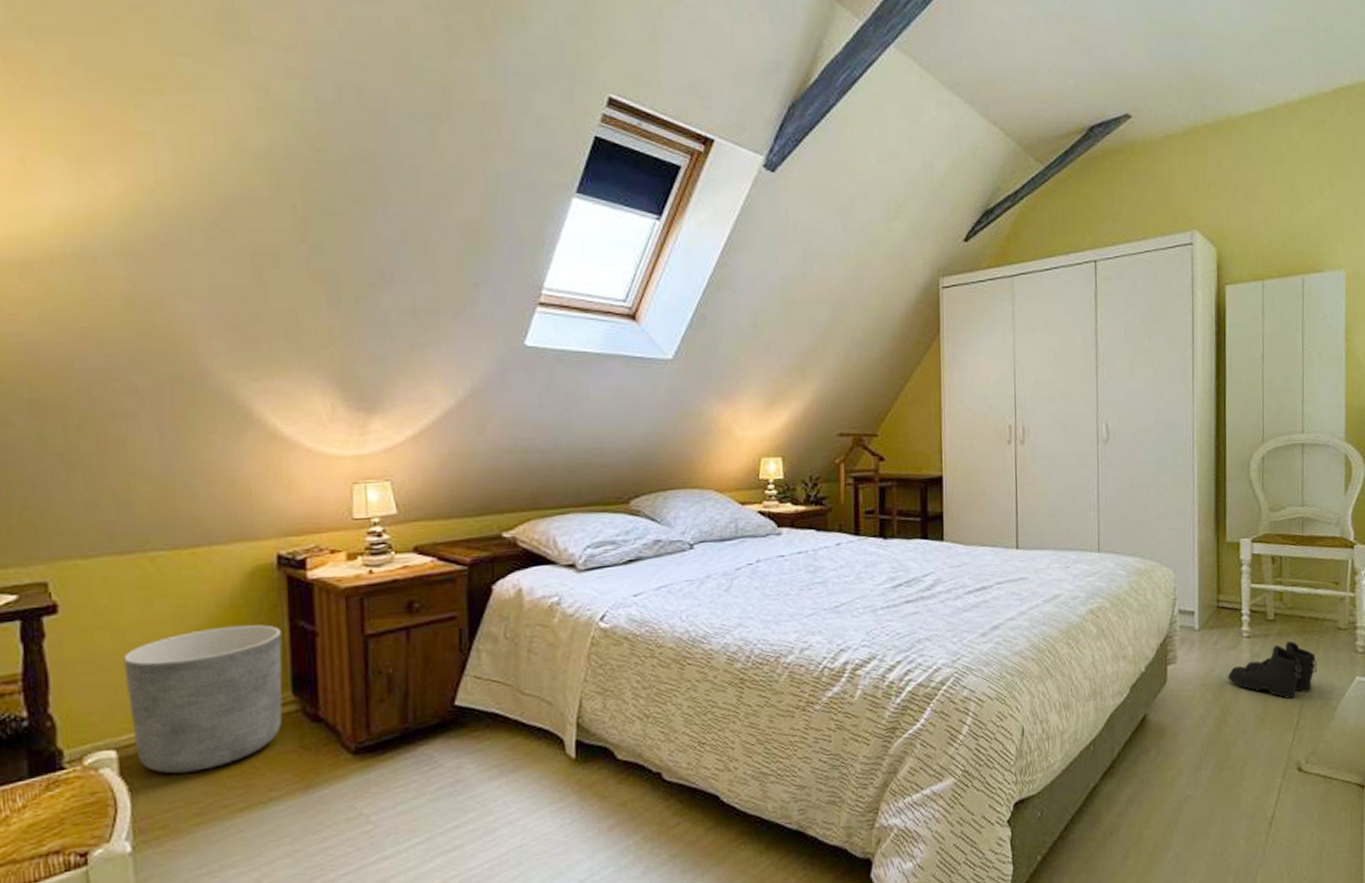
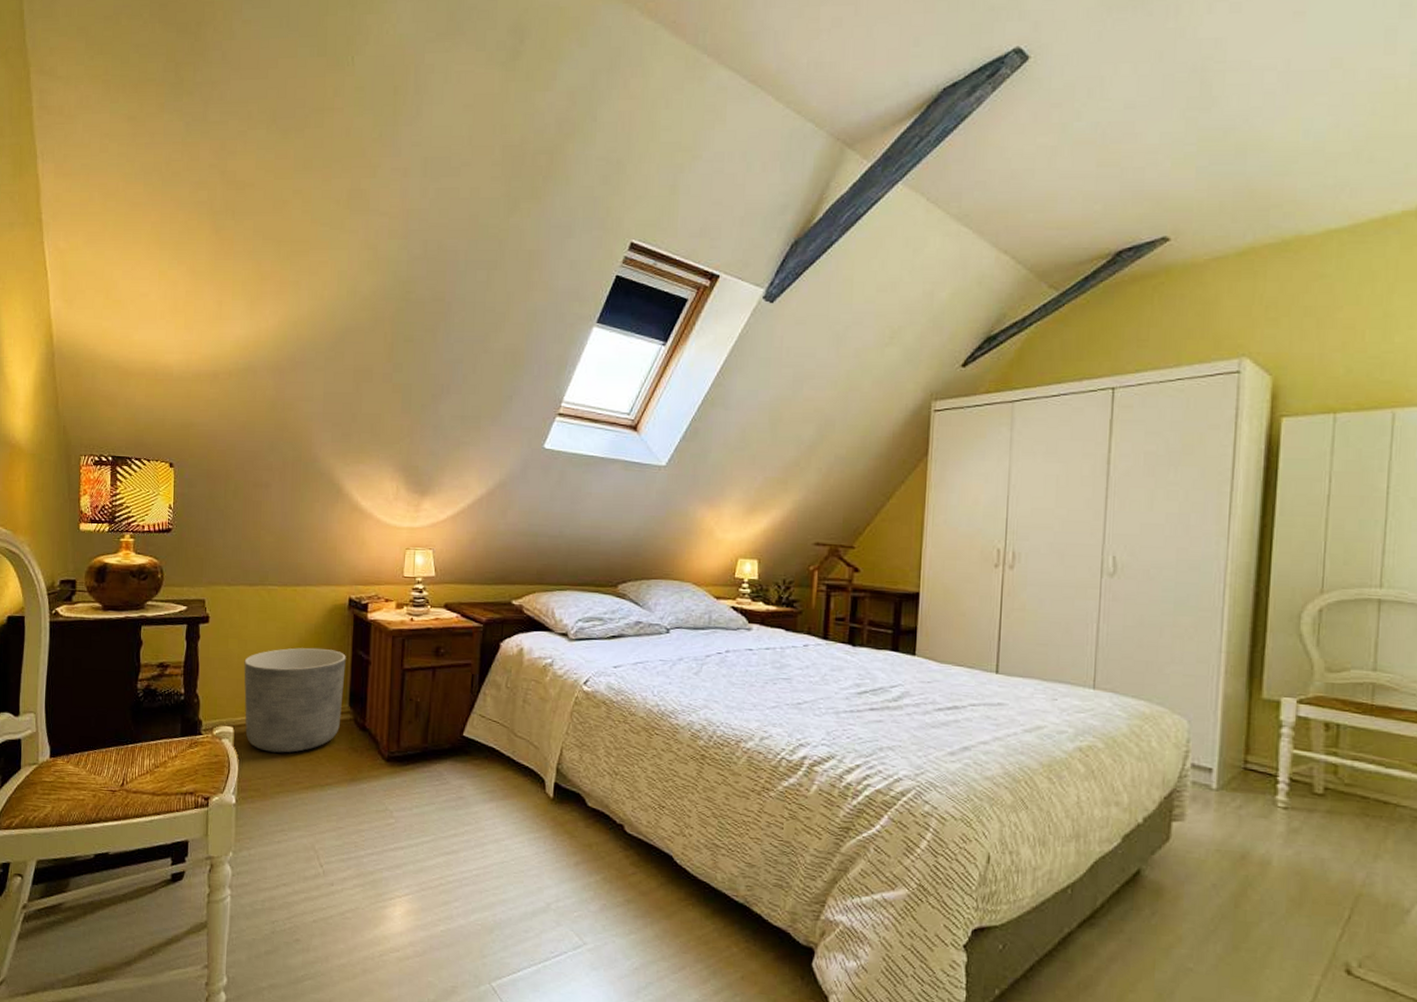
boots: present [1227,640,1317,699] -> none [1252,821,1384,889]

